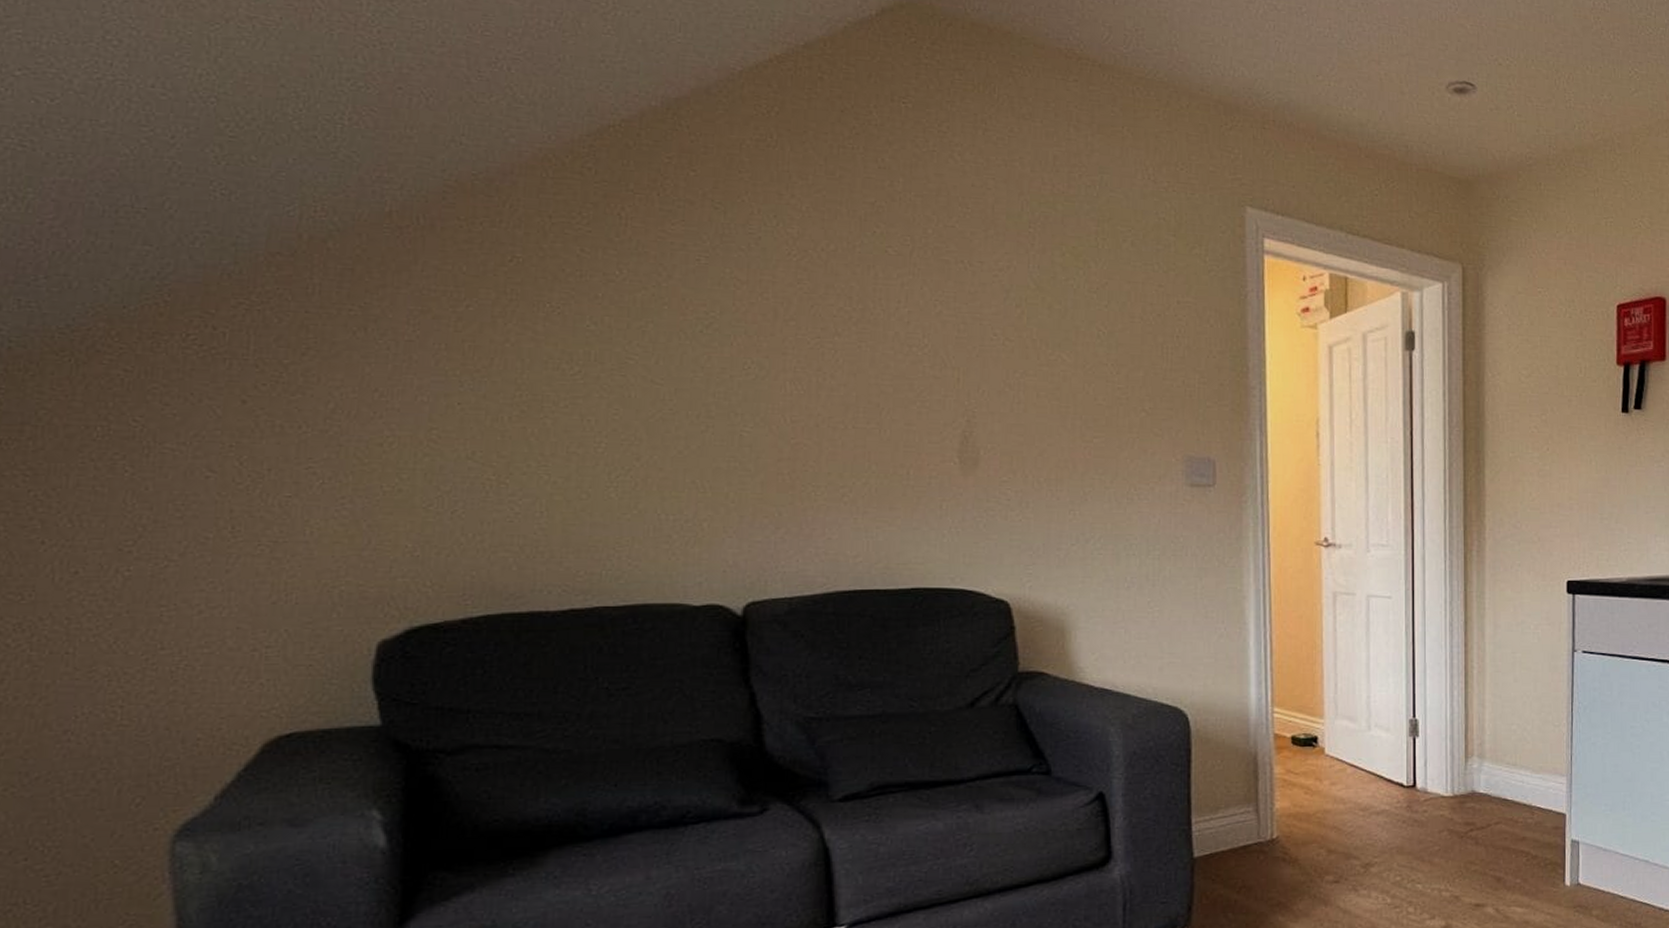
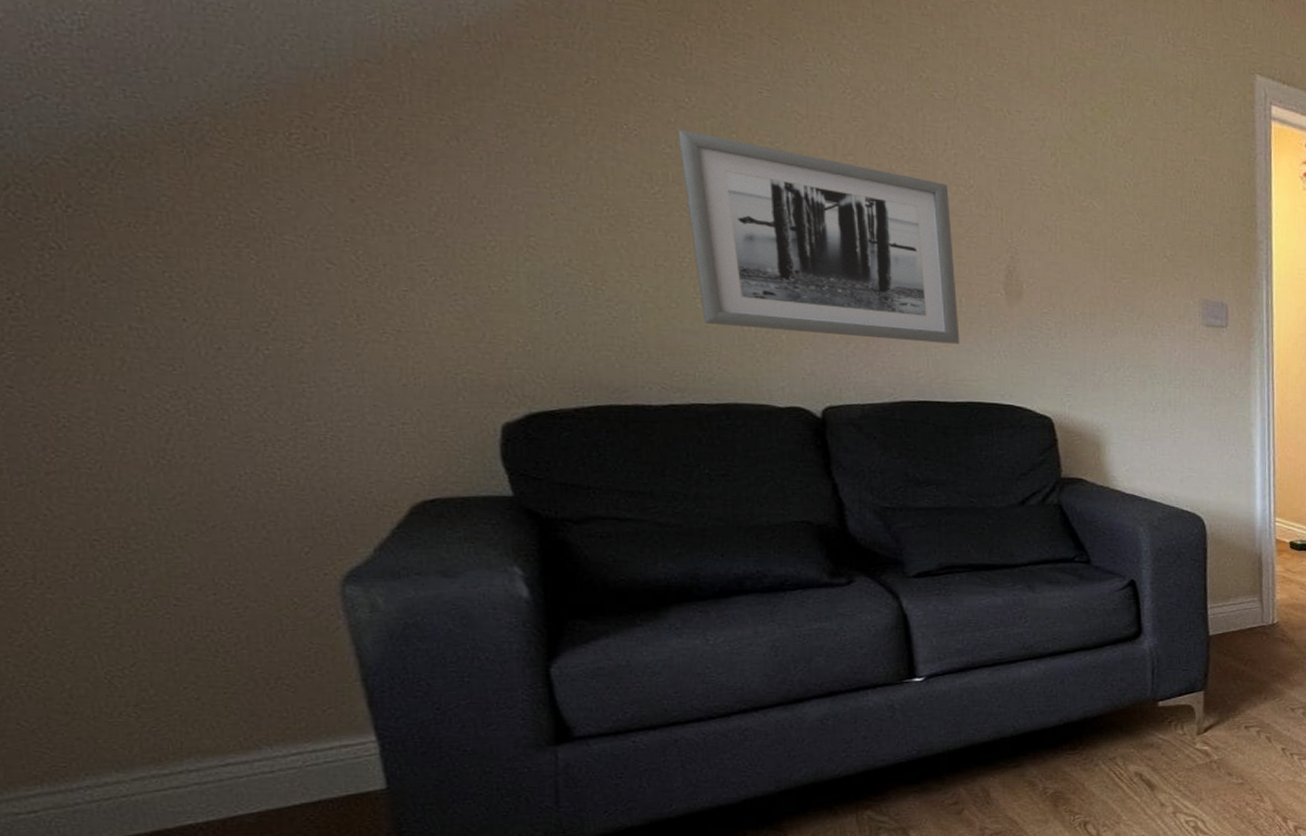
wall art: none [604,304,906,523] -> present [677,129,960,345]

